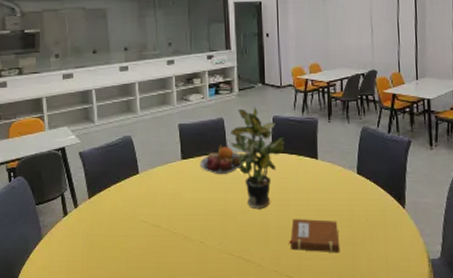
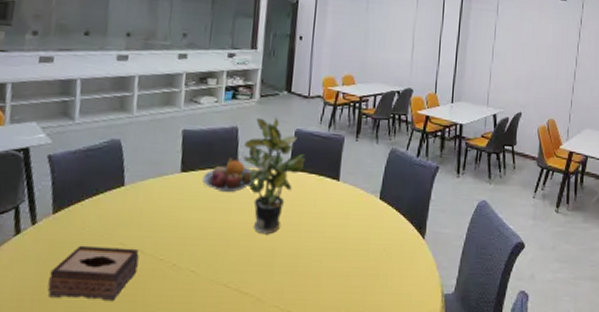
tissue box: none [93,223,158,268] -> present [48,245,139,302]
notebook: present [289,219,340,252] -> none [296,247,353,285]

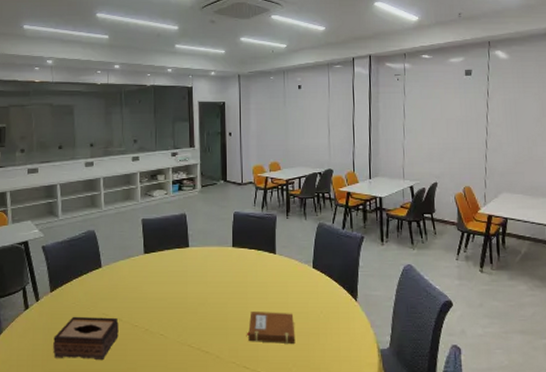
fruit bowl: present [202,156,256,193] -> none [162,238,205,269]
potted plant: present [243,117,305,235] -> none [193,203,245,303]
notebook: none [296,247,353,285] -> present [247,312,296,343]

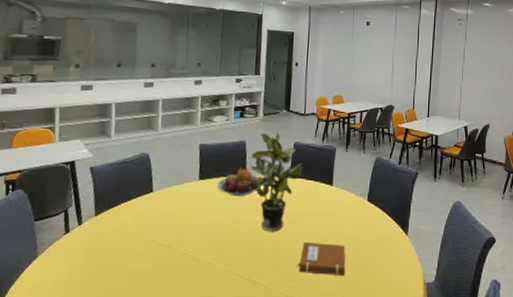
tissue box: present [53,316,119,361] -> none [92,242,166,289]
fruit bowl: none [162,238,205,269] -> present [217,166,262,197]
potted plant: none [193,203,245,303] -> present [251,132,303,232]

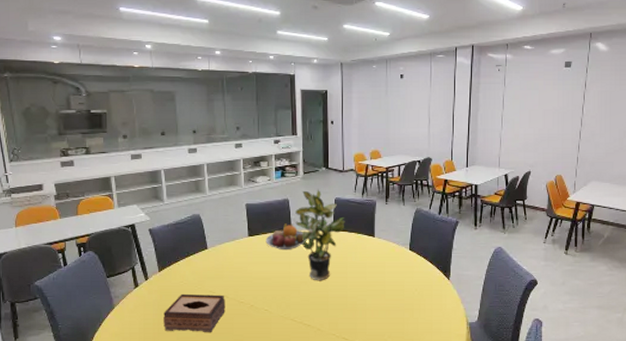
tissue box: none [92,242,166,289] -> present [163,293,225,333]
notebook: present [298,242,346,275] -> none [346,289,391,318]

